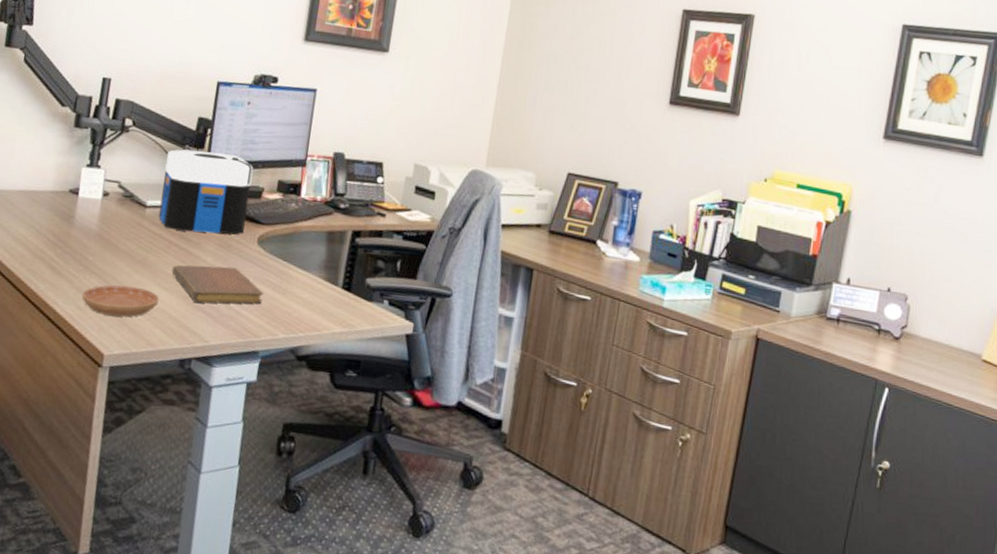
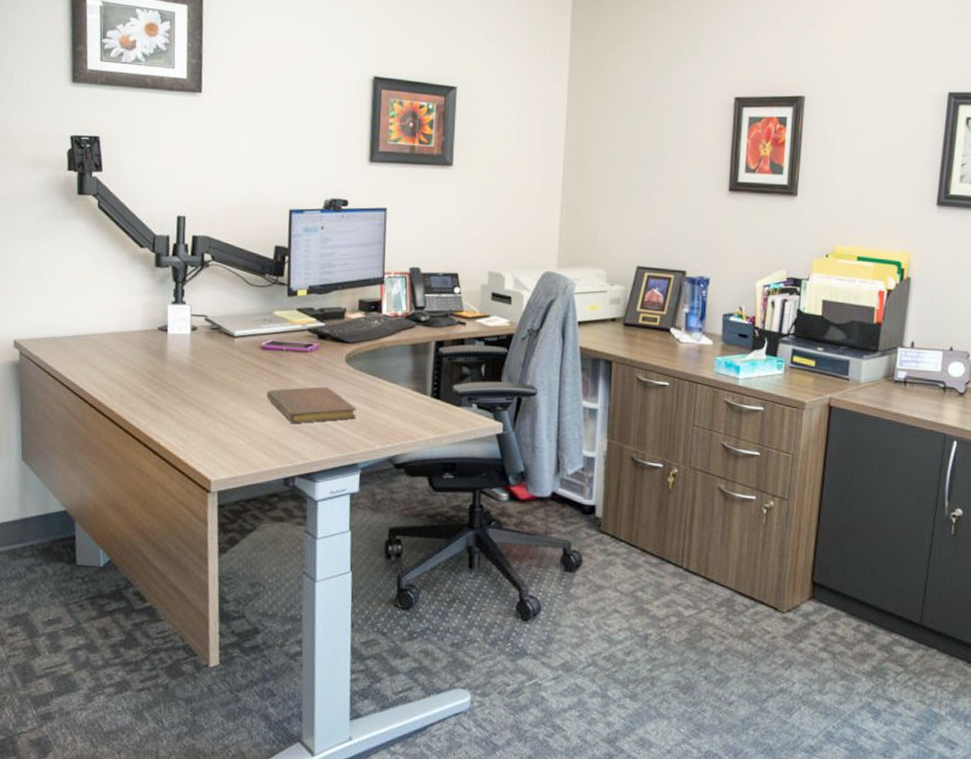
saucer: present [82,285,159,317] -> none [183,413,257,444]
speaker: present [158,149,254,235] -> none [247,278,334,357]

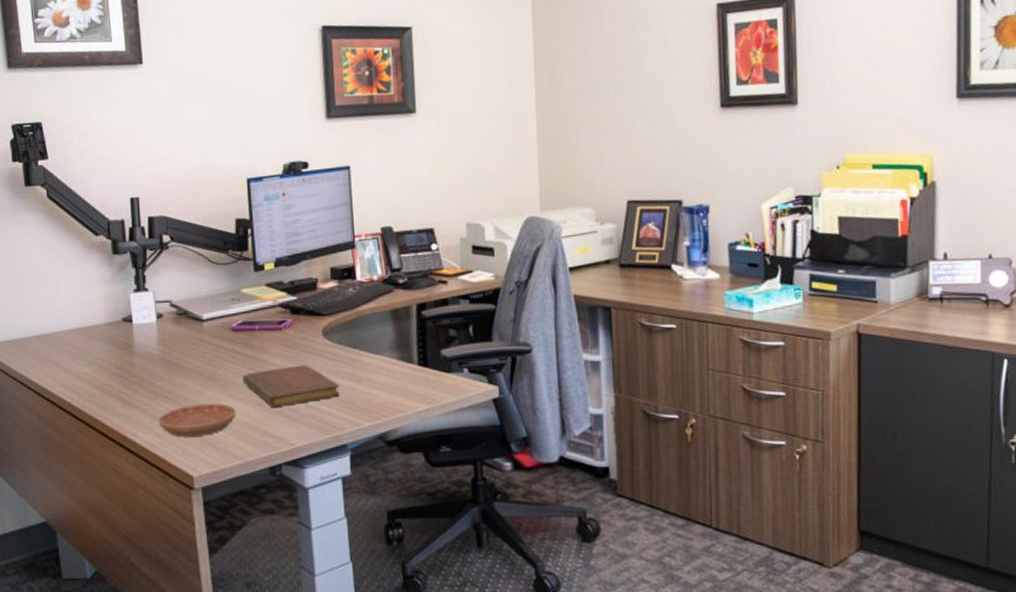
saucer: none [183,413,257,444] -> present [159,403,236,437]

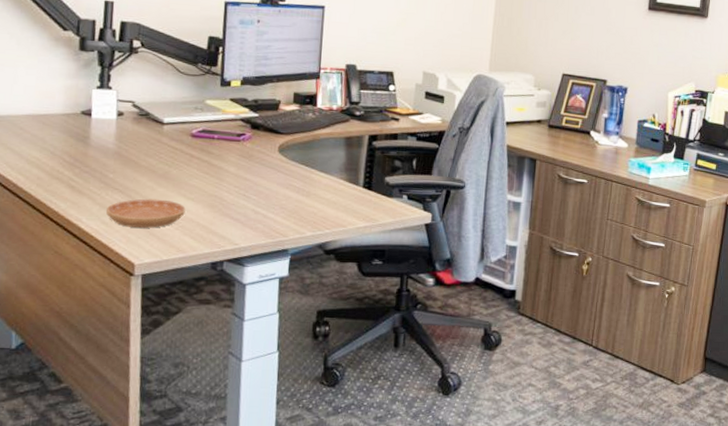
notebook: present [242,364,340,408] -> none [195,175,288,211]

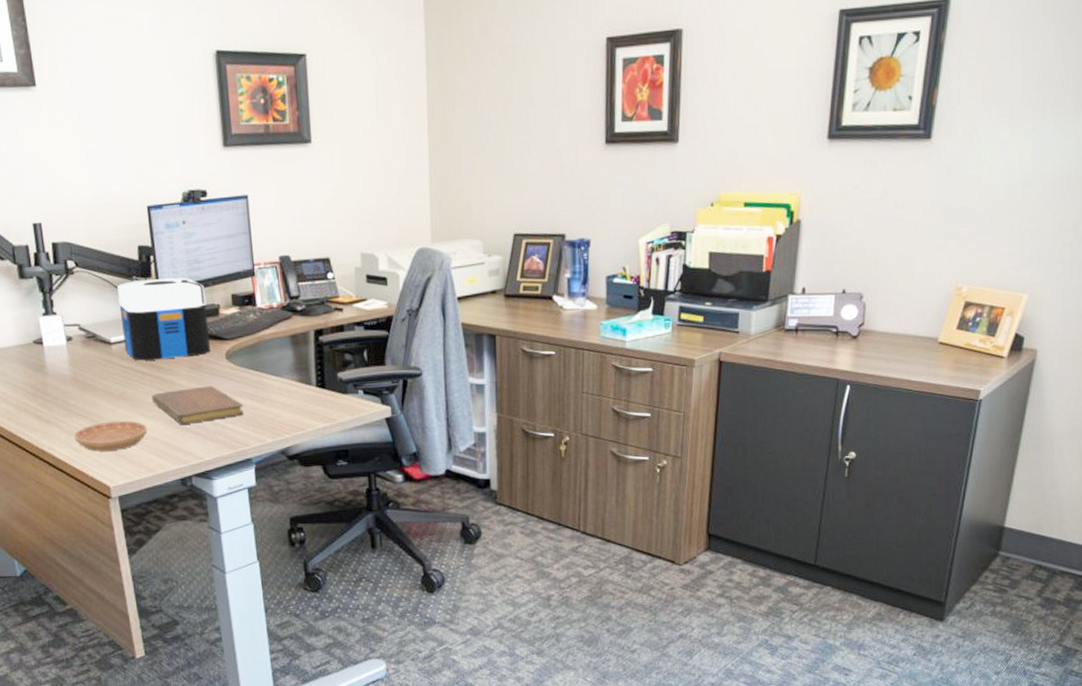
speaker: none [177,67,269,145] -> present [117,277,210,361]
notebook: none [195,175,288,211] -> present [151,385,244,426]

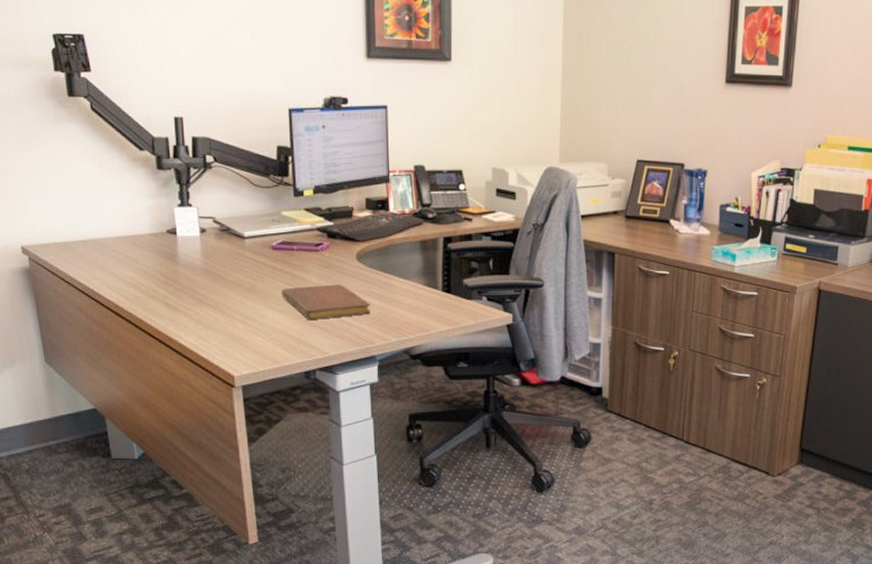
saucer: present [74,420,147,451] -> none [202,312,275,341]
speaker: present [117,277,210,361] -> none [254,179,341,256]

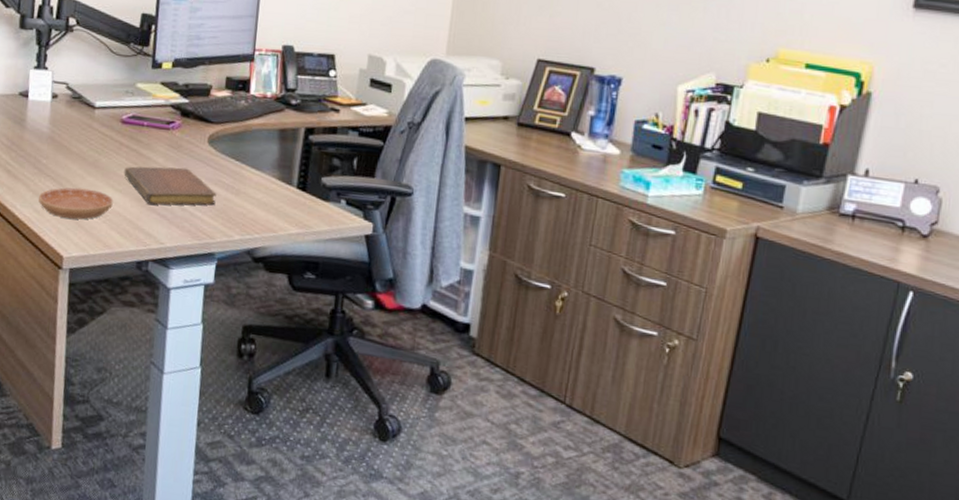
saucer: none [202,312,275,341] -> present [38,187,113,220]

